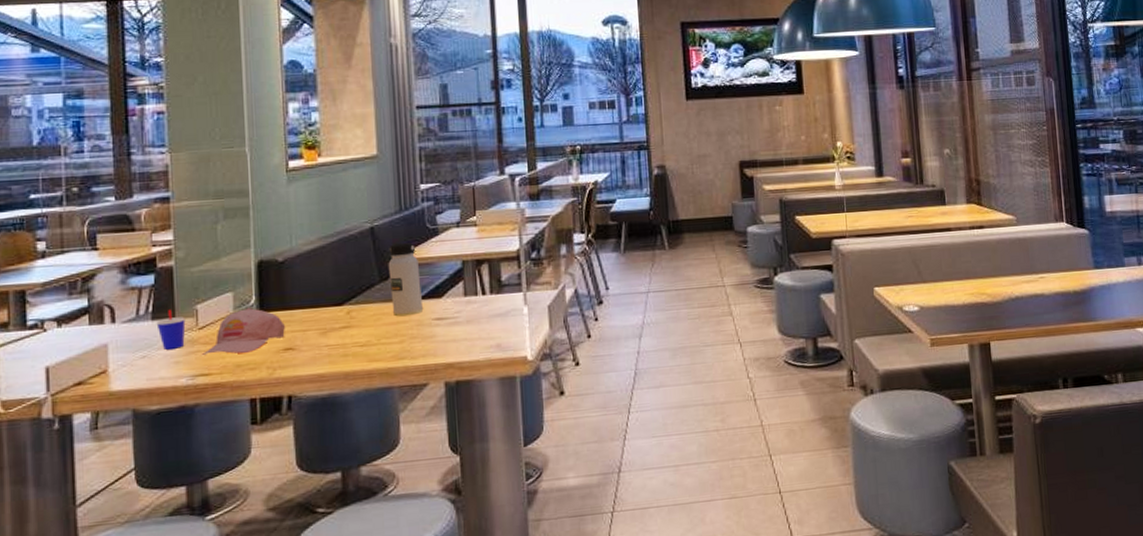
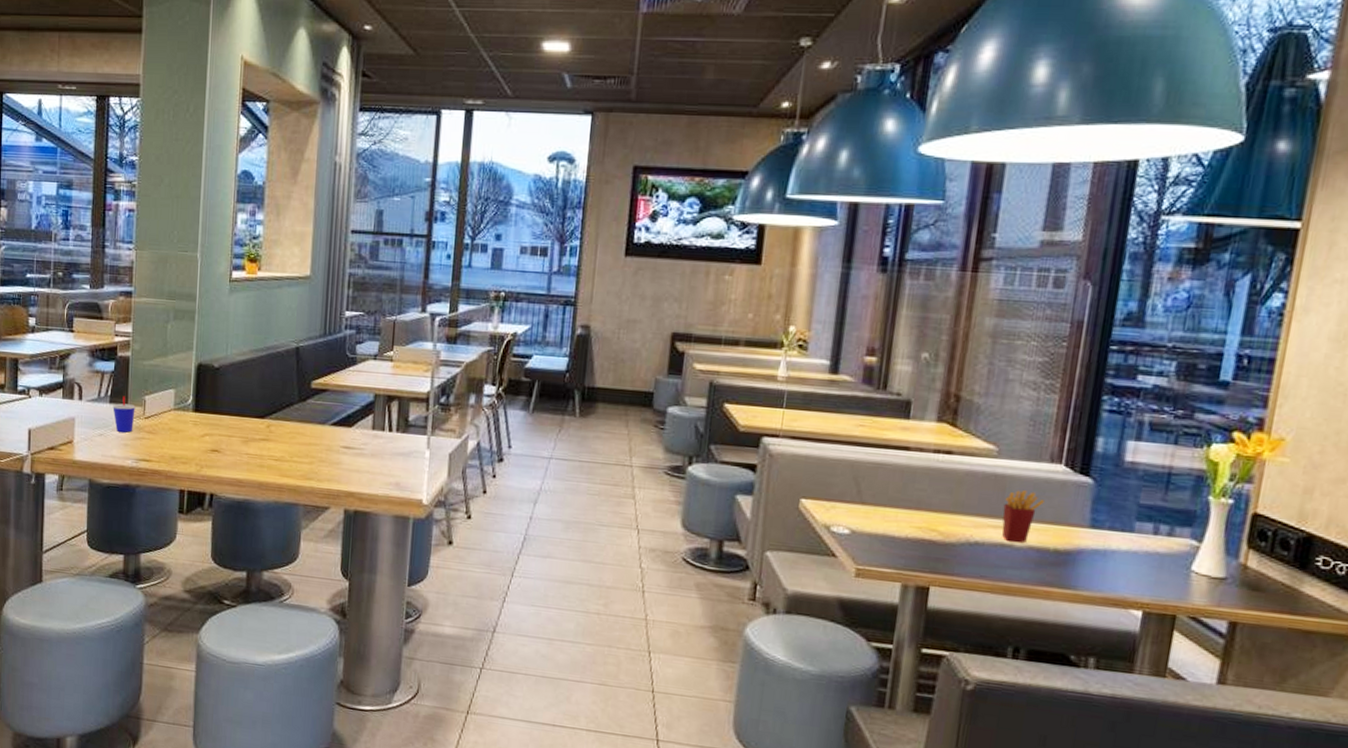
baseball cap: present [201,307,286,356] -> none [145,405,215,448]
water bottle: present [388,243,424,317] -> none [306,367,335,440]
french fries: none [1029,248,1058,291] -> present [1002,490,1044,543]

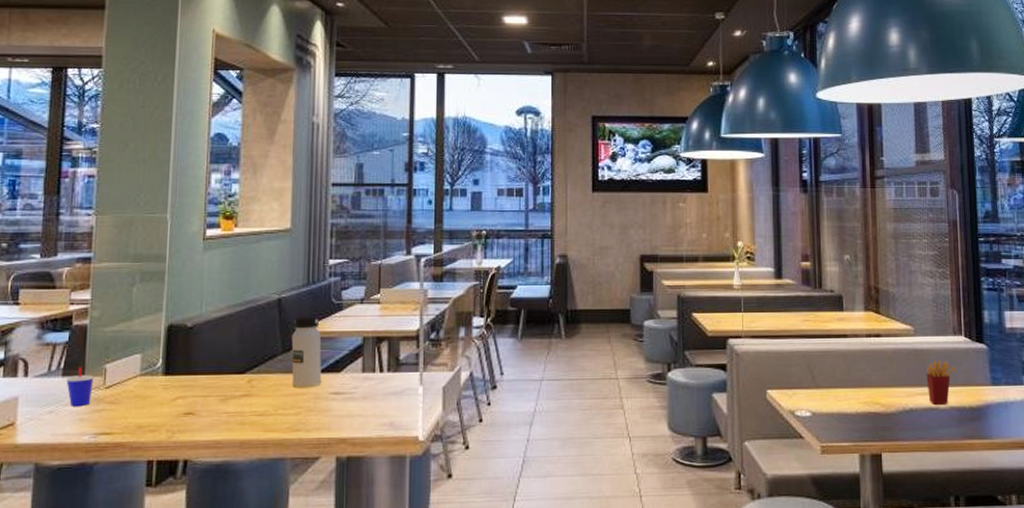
water bottle: none [306,367,335,440] -> present [291,316,322,389]

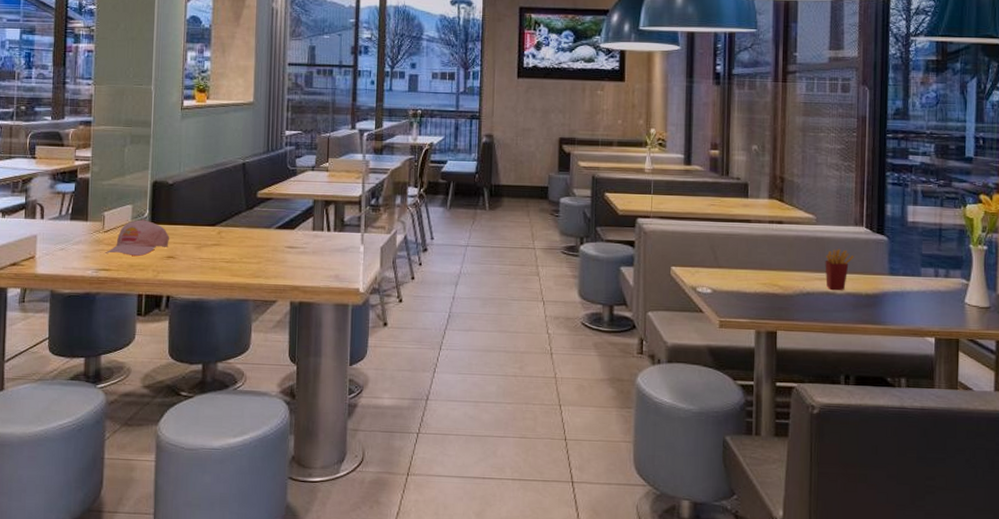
beverage cup: present [66,367,94,406] -> none [73,213,95,246]
baseball cap: none [105,369,189,415] -> present [104,218,170,256]
water bottle: present [291,316,322,389] -> none [253,179,279,242]

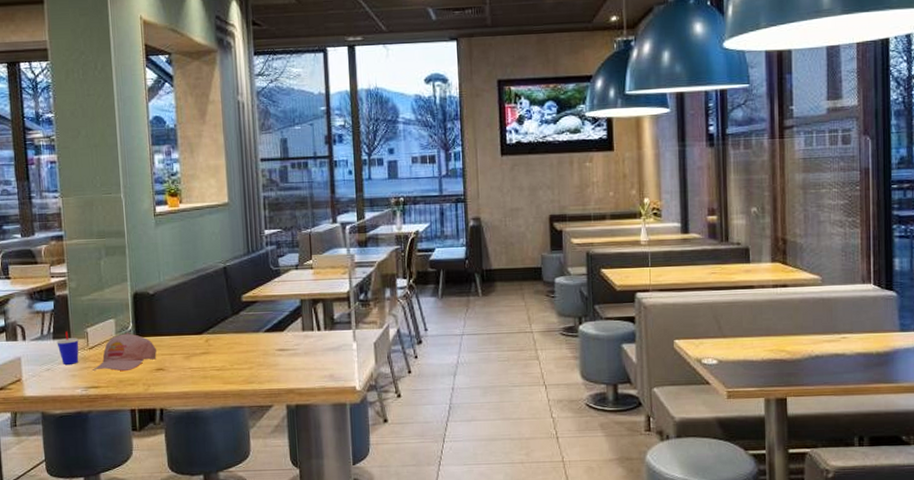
beverage cup: none [73,213,95,246] -> present [56,331,79,365]
french fries: present [825,249,854,290] -> none [833,308,863,351]

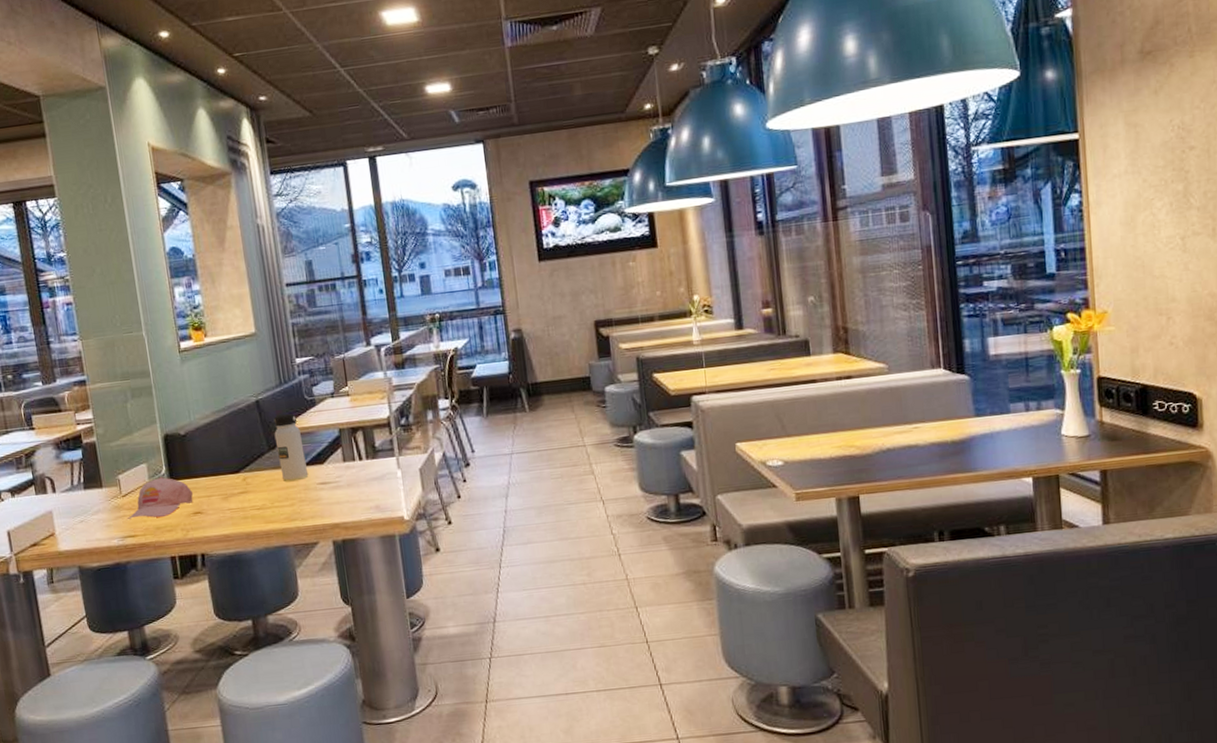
beverage cup: present [56,331,79,365] -> none [88,480,113,515]
water bottle: none [238,282,269,346] -> present [273,414,309,483]

